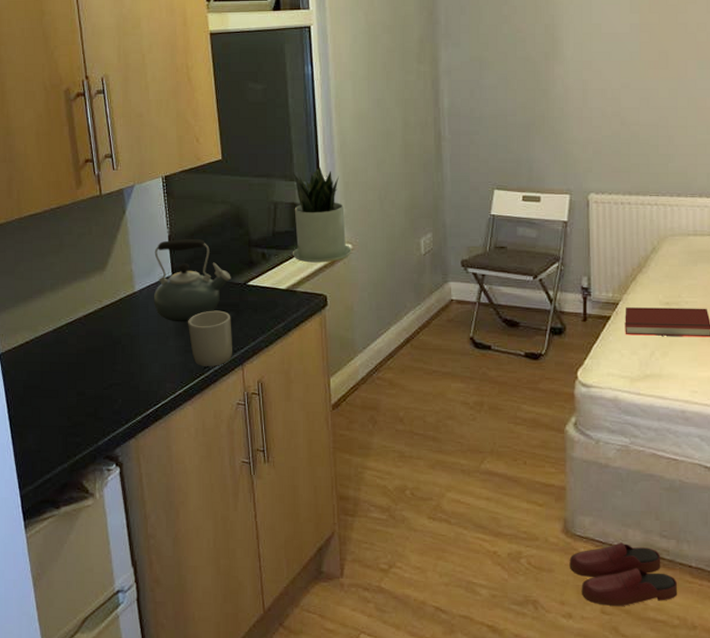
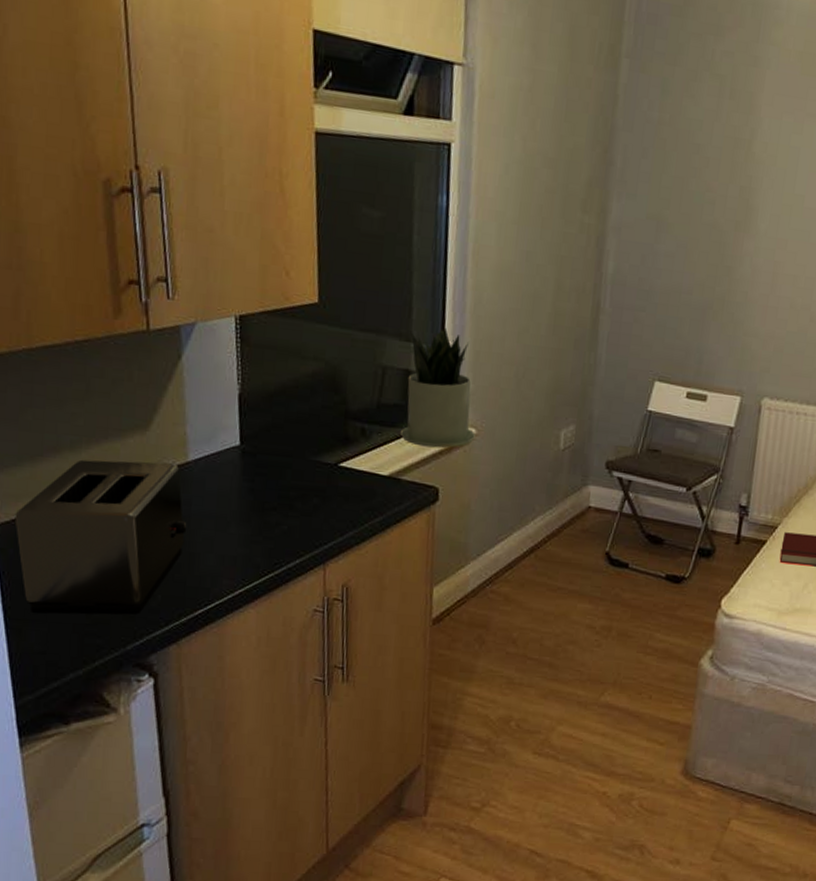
toaster: none [14,294,137,421] -> present [14,459,187,615]
kettle: present [153,239,231,322] -> none [212,399,319,506]
mug: present [188,310,233,366] -> none [257,493,315,563]
slippers: present [569,542,678,606] -> none [684,786,796,853]

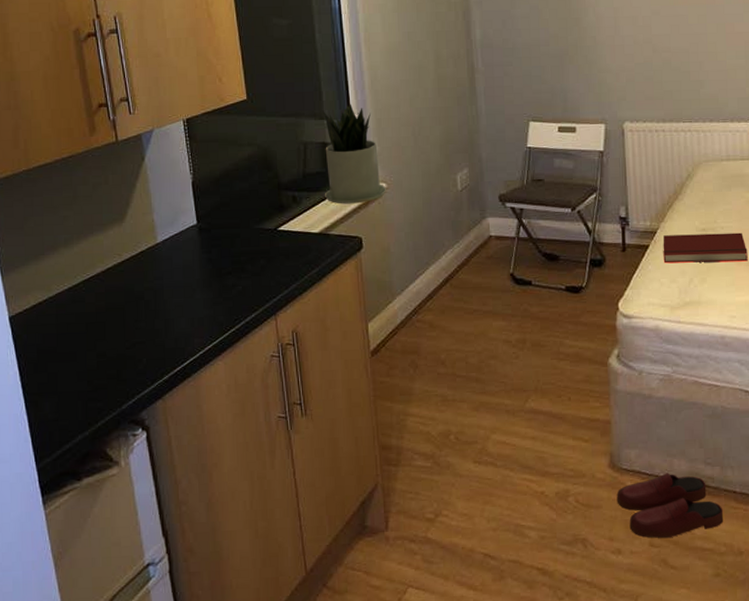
toaster: present [14,459,187,615] -> none [26,246,162,387]
slippers: none [684,786,796,853] -> present [616,473,724,538]

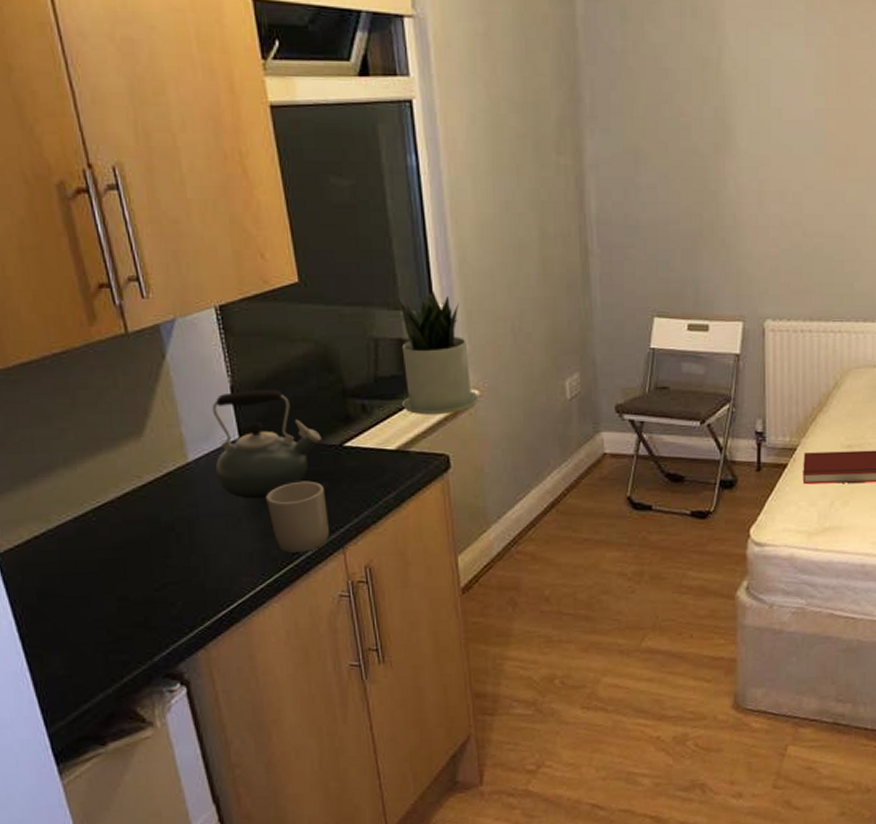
kettle: none [177,184,261,273] -> present [212,390,322,499]
mug: none [216,258,265,318] -> present [266,481,330,553]
slippers: present [616,473,724,538] -> none [740,712,853,780]

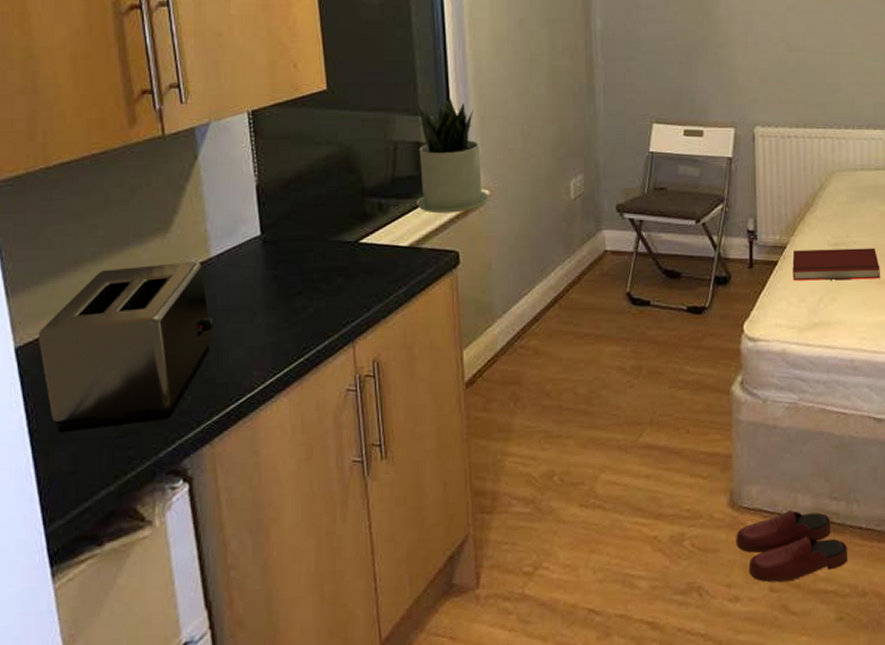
toaster: none [17,466,198,639] -> present [38,262,213,433]
kettle: present [212,390,322,499] -> none [235,189,339,294]
mug: present [266,481,330,553] -> none [282,276,342,347]
slippers: none [740,712,853,780] -> present [736,510,848,582]

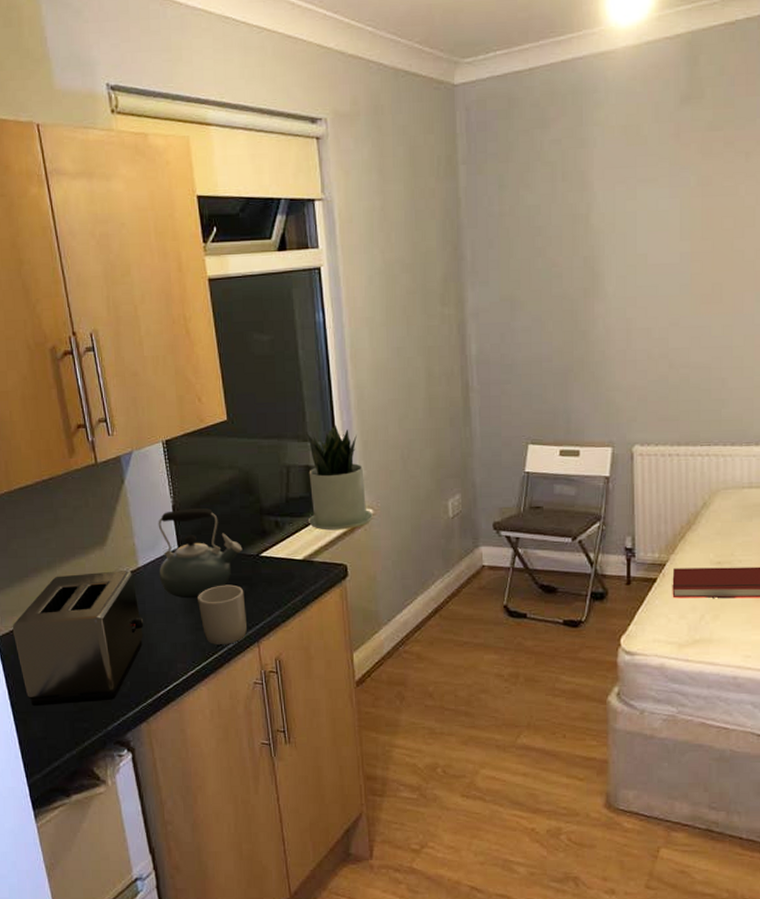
kettle: none [235,189,339,294] -> present [158,508,243,599]
mug: none [282,276,342,347] -> present [198,584,248,644]
slippers: present [736,510,848,582] -> none [612,815,727,880]

